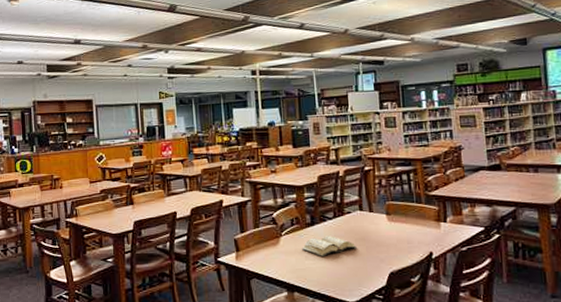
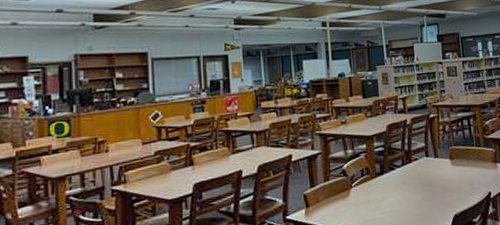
diary: present [302,236,357,258] -> none [372,183,424,206]

